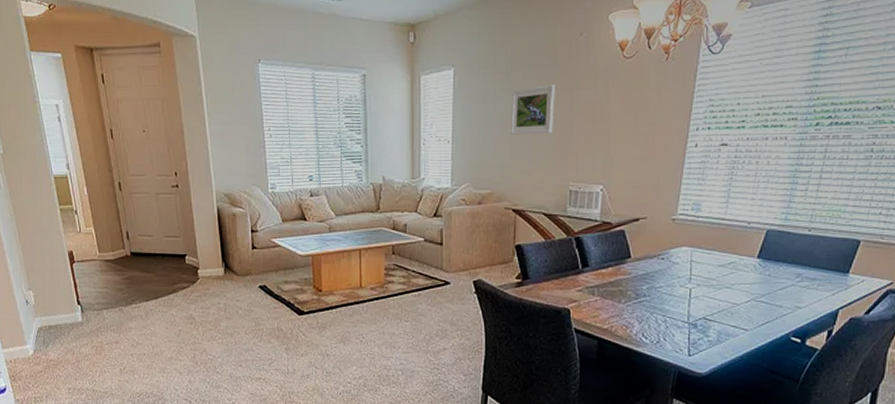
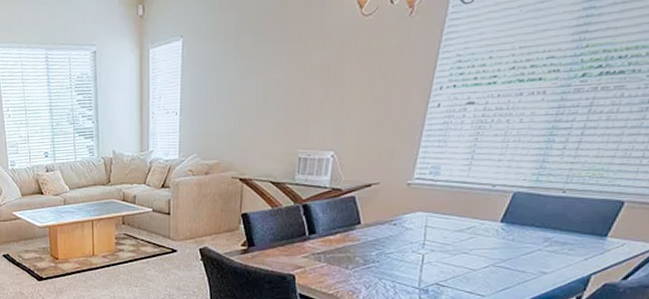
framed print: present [511,84,555,135] -> none [239,49,287,104]

